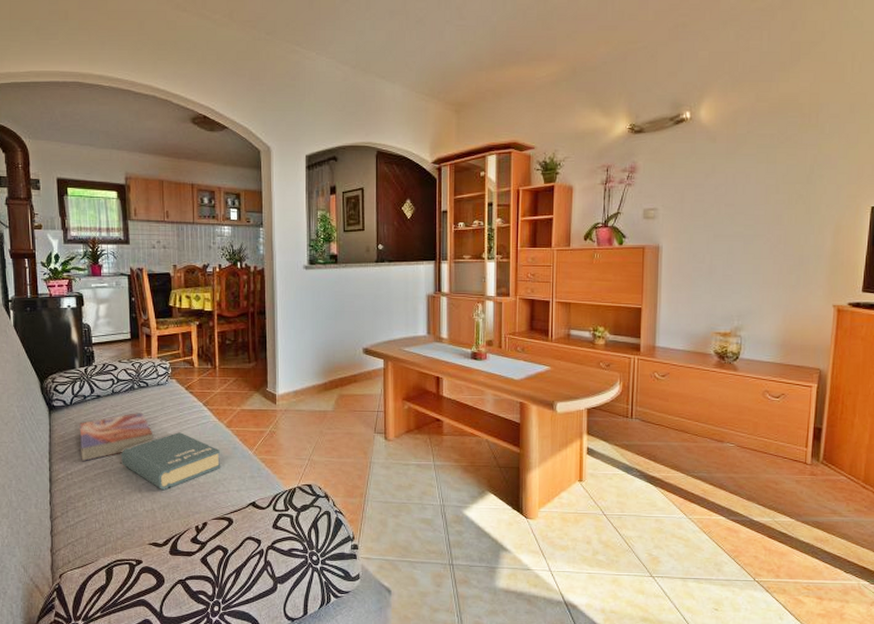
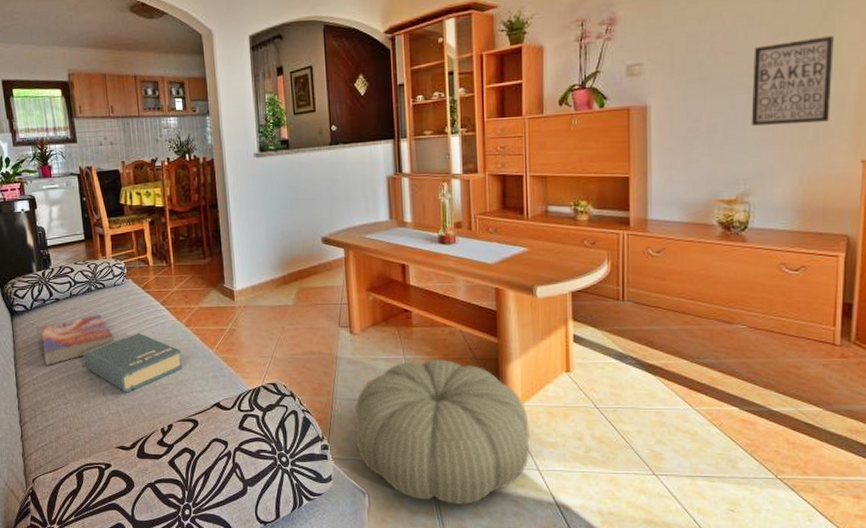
pouf: none [385,465,545,603] -> present [354,358,531,505]
wall art: none [745,197,815,270] -> present [751,36,834,126]

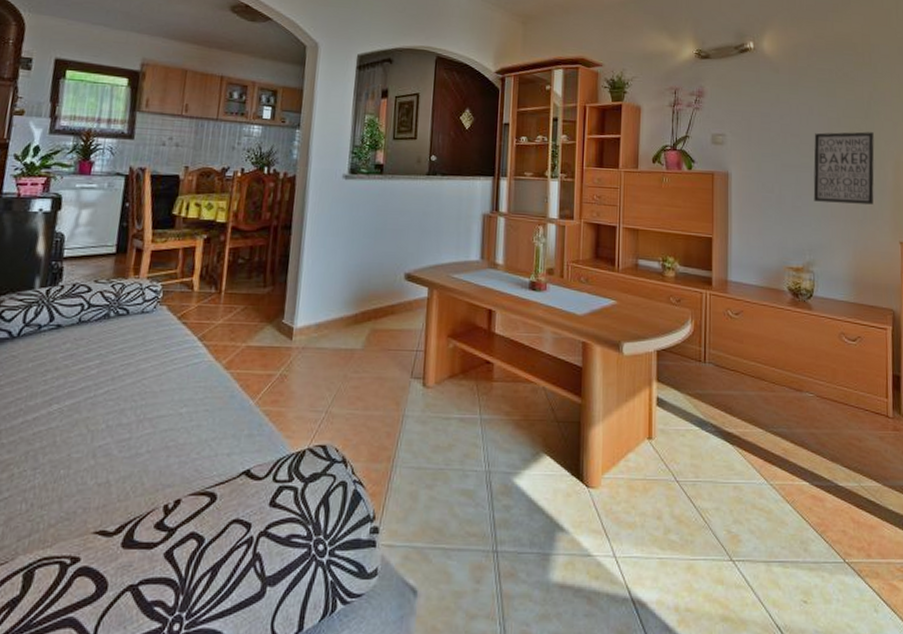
textbook: present [41,315,114,366] -> none [18,348,126,416]
book: present [83,333,183,393] -> none [74,375,212,455]
pouf: present [354,358,531,505] -> none [413,419,609,604]

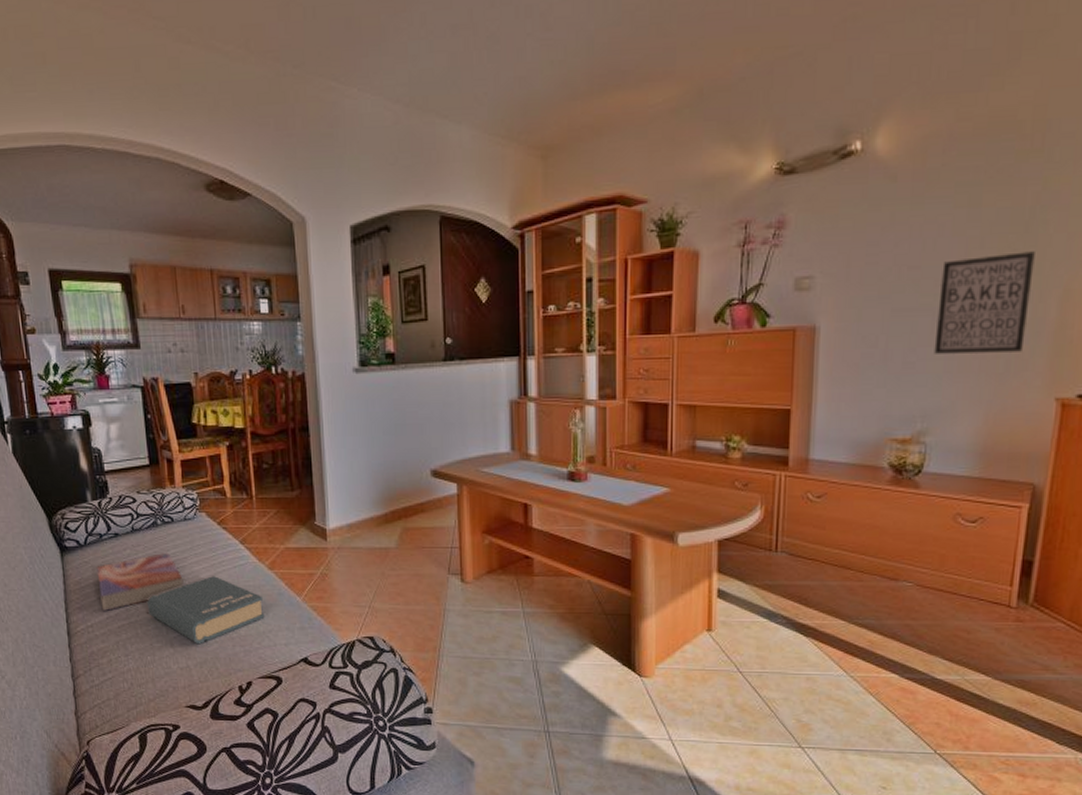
textbook: none [18,348,126,416] -> present [96,553,184,612]
book: none [74,375,212,455] -> present [147,576,265,645]

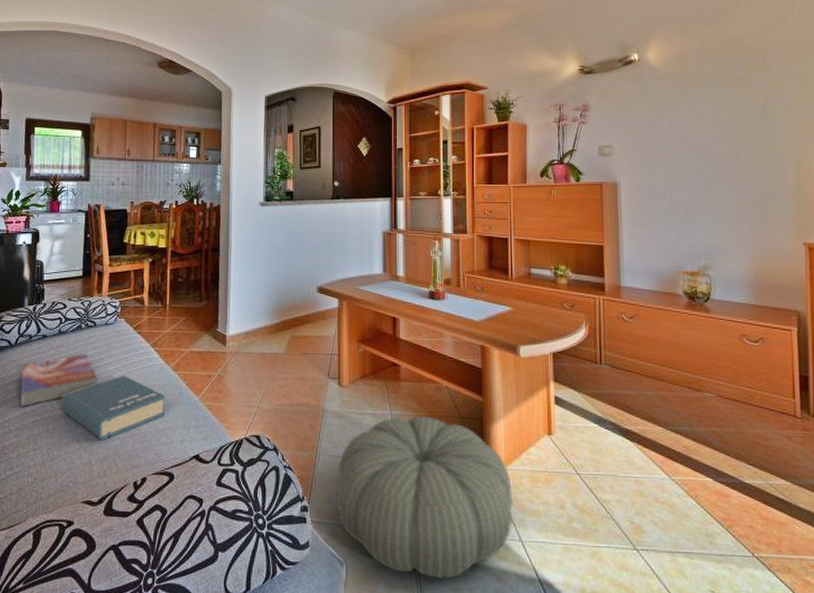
pouf: none [464,612,664,777] -> present [337,415,514,579]
wall art: present [934,251,1035,354] -> none [705,134,773,207]

